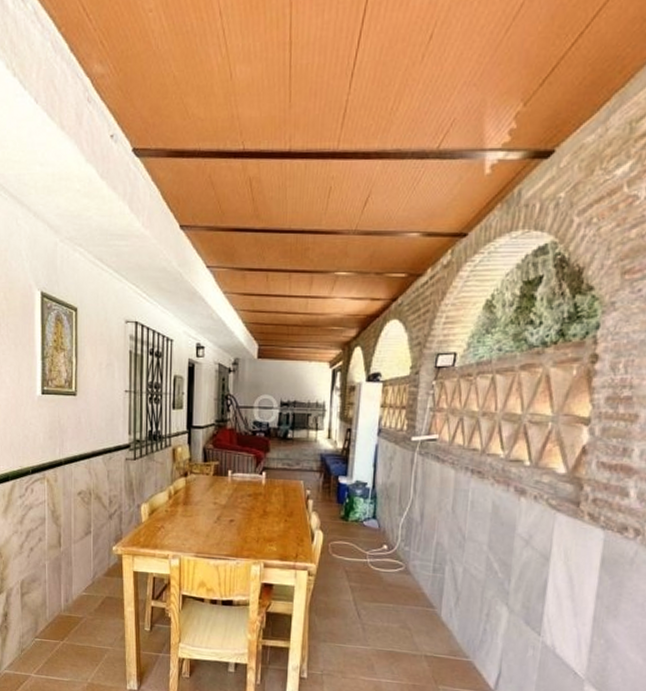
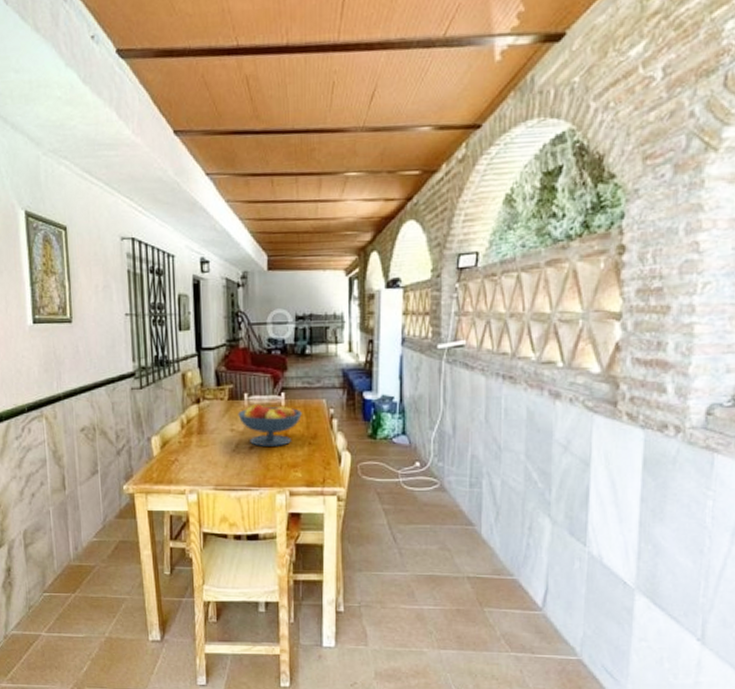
fruit bowl: none [221,481,280,521] -> present [238,404,302,446]

